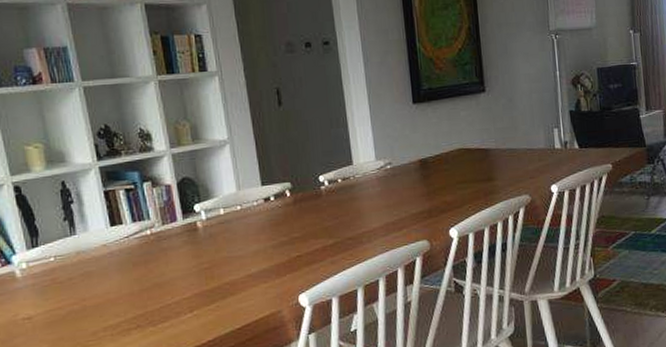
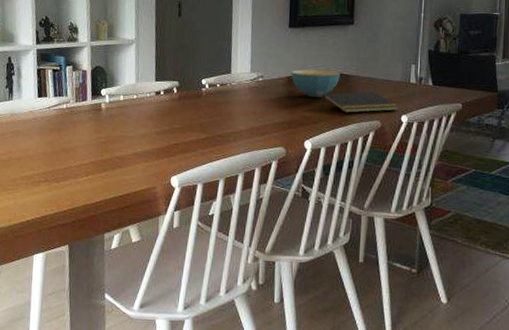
cereal bowl: none [423,146,479,179] -> present [291,69,340,97]
notepad: none [462,164,547,191] -> present [322,91,398,113]

